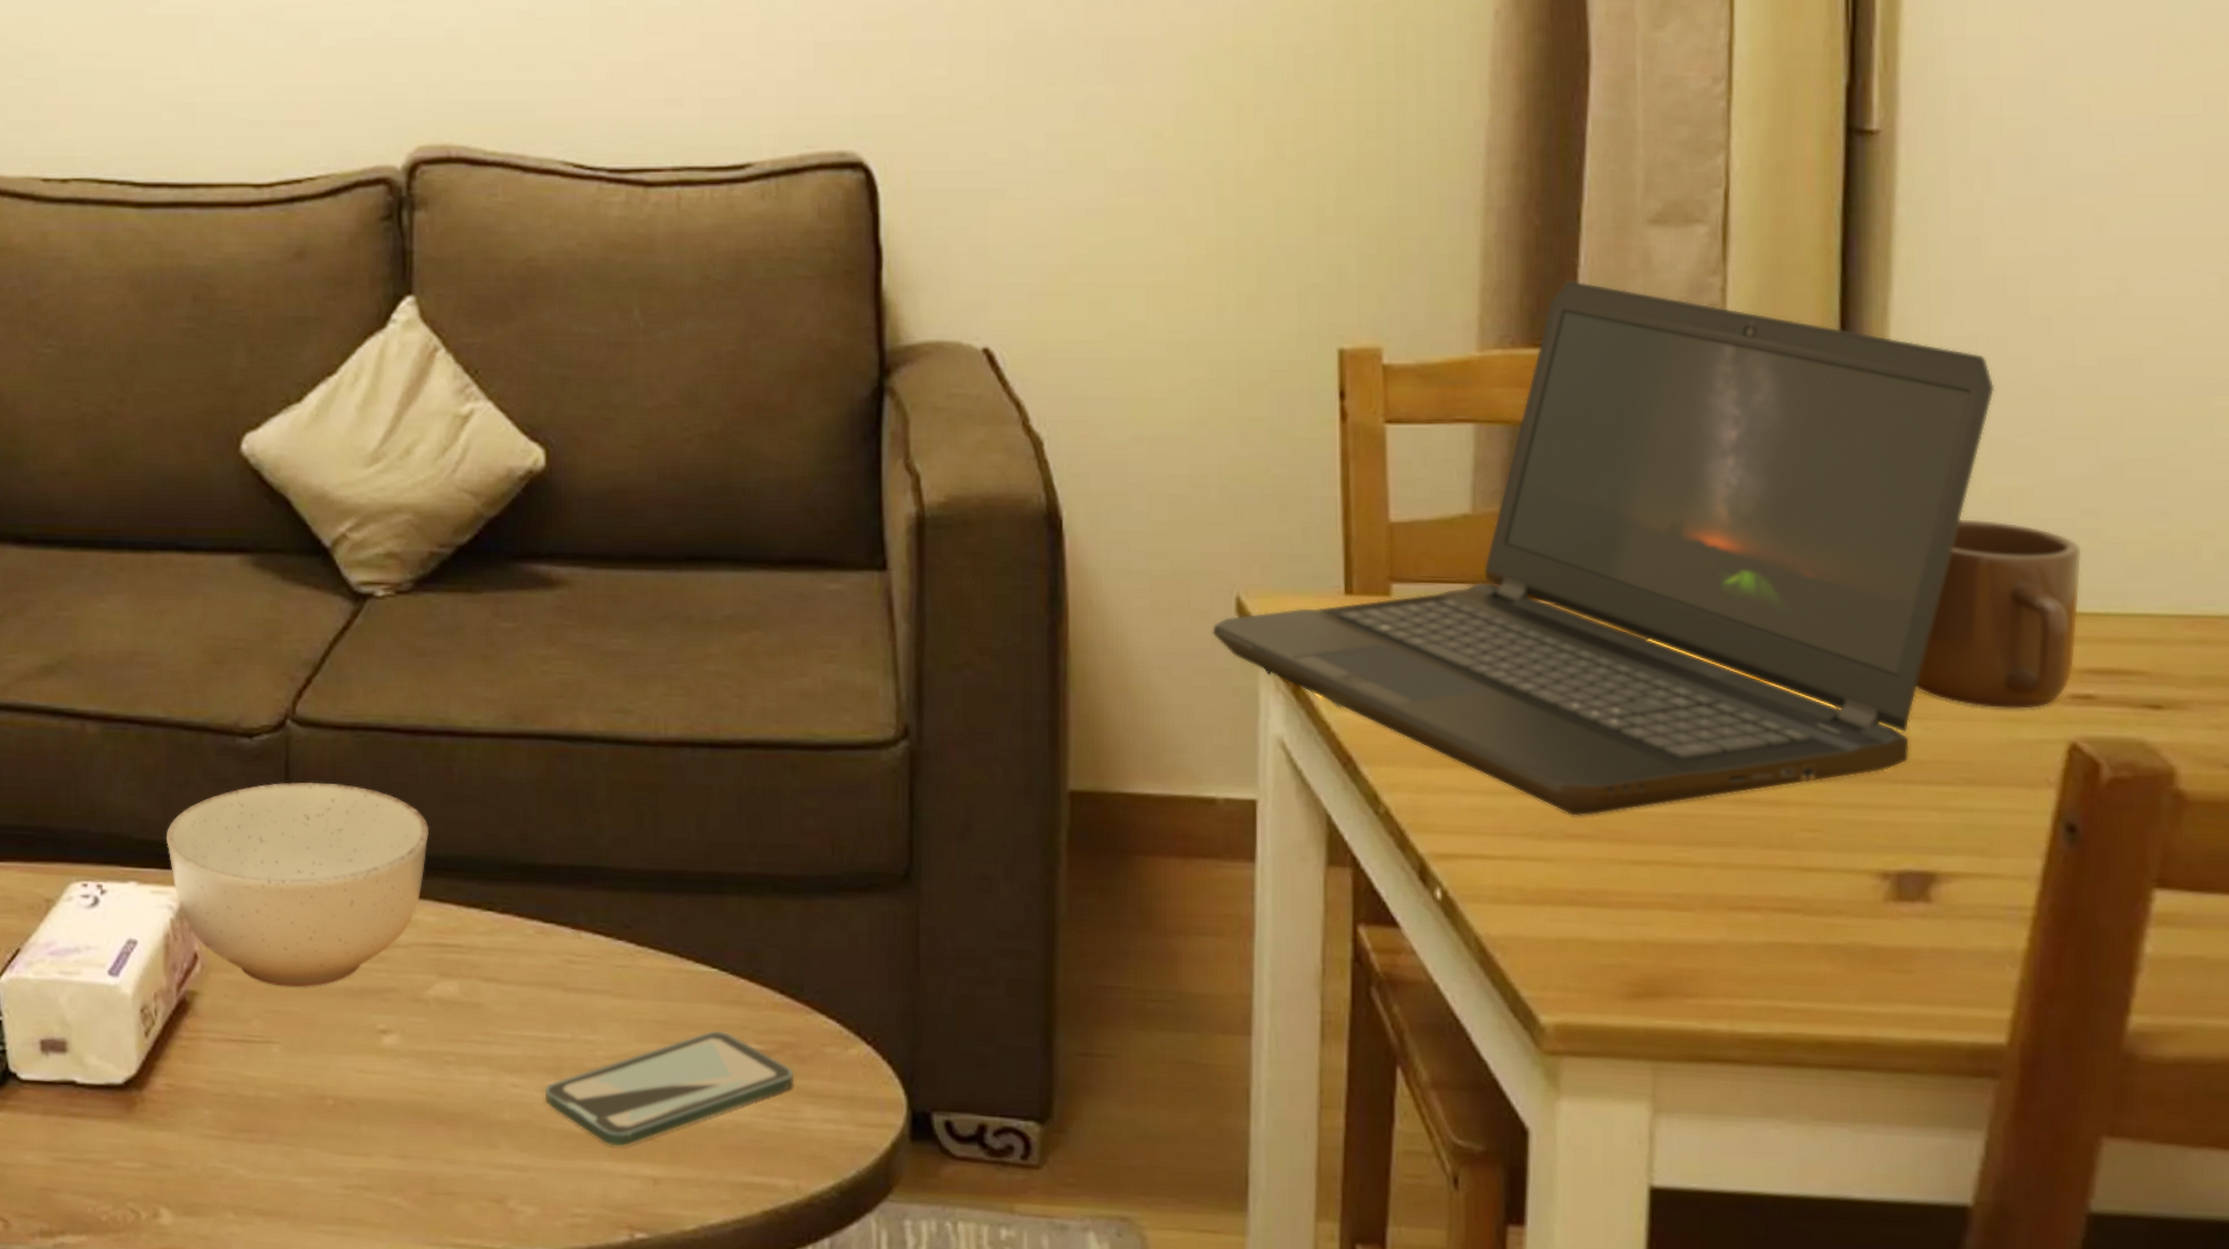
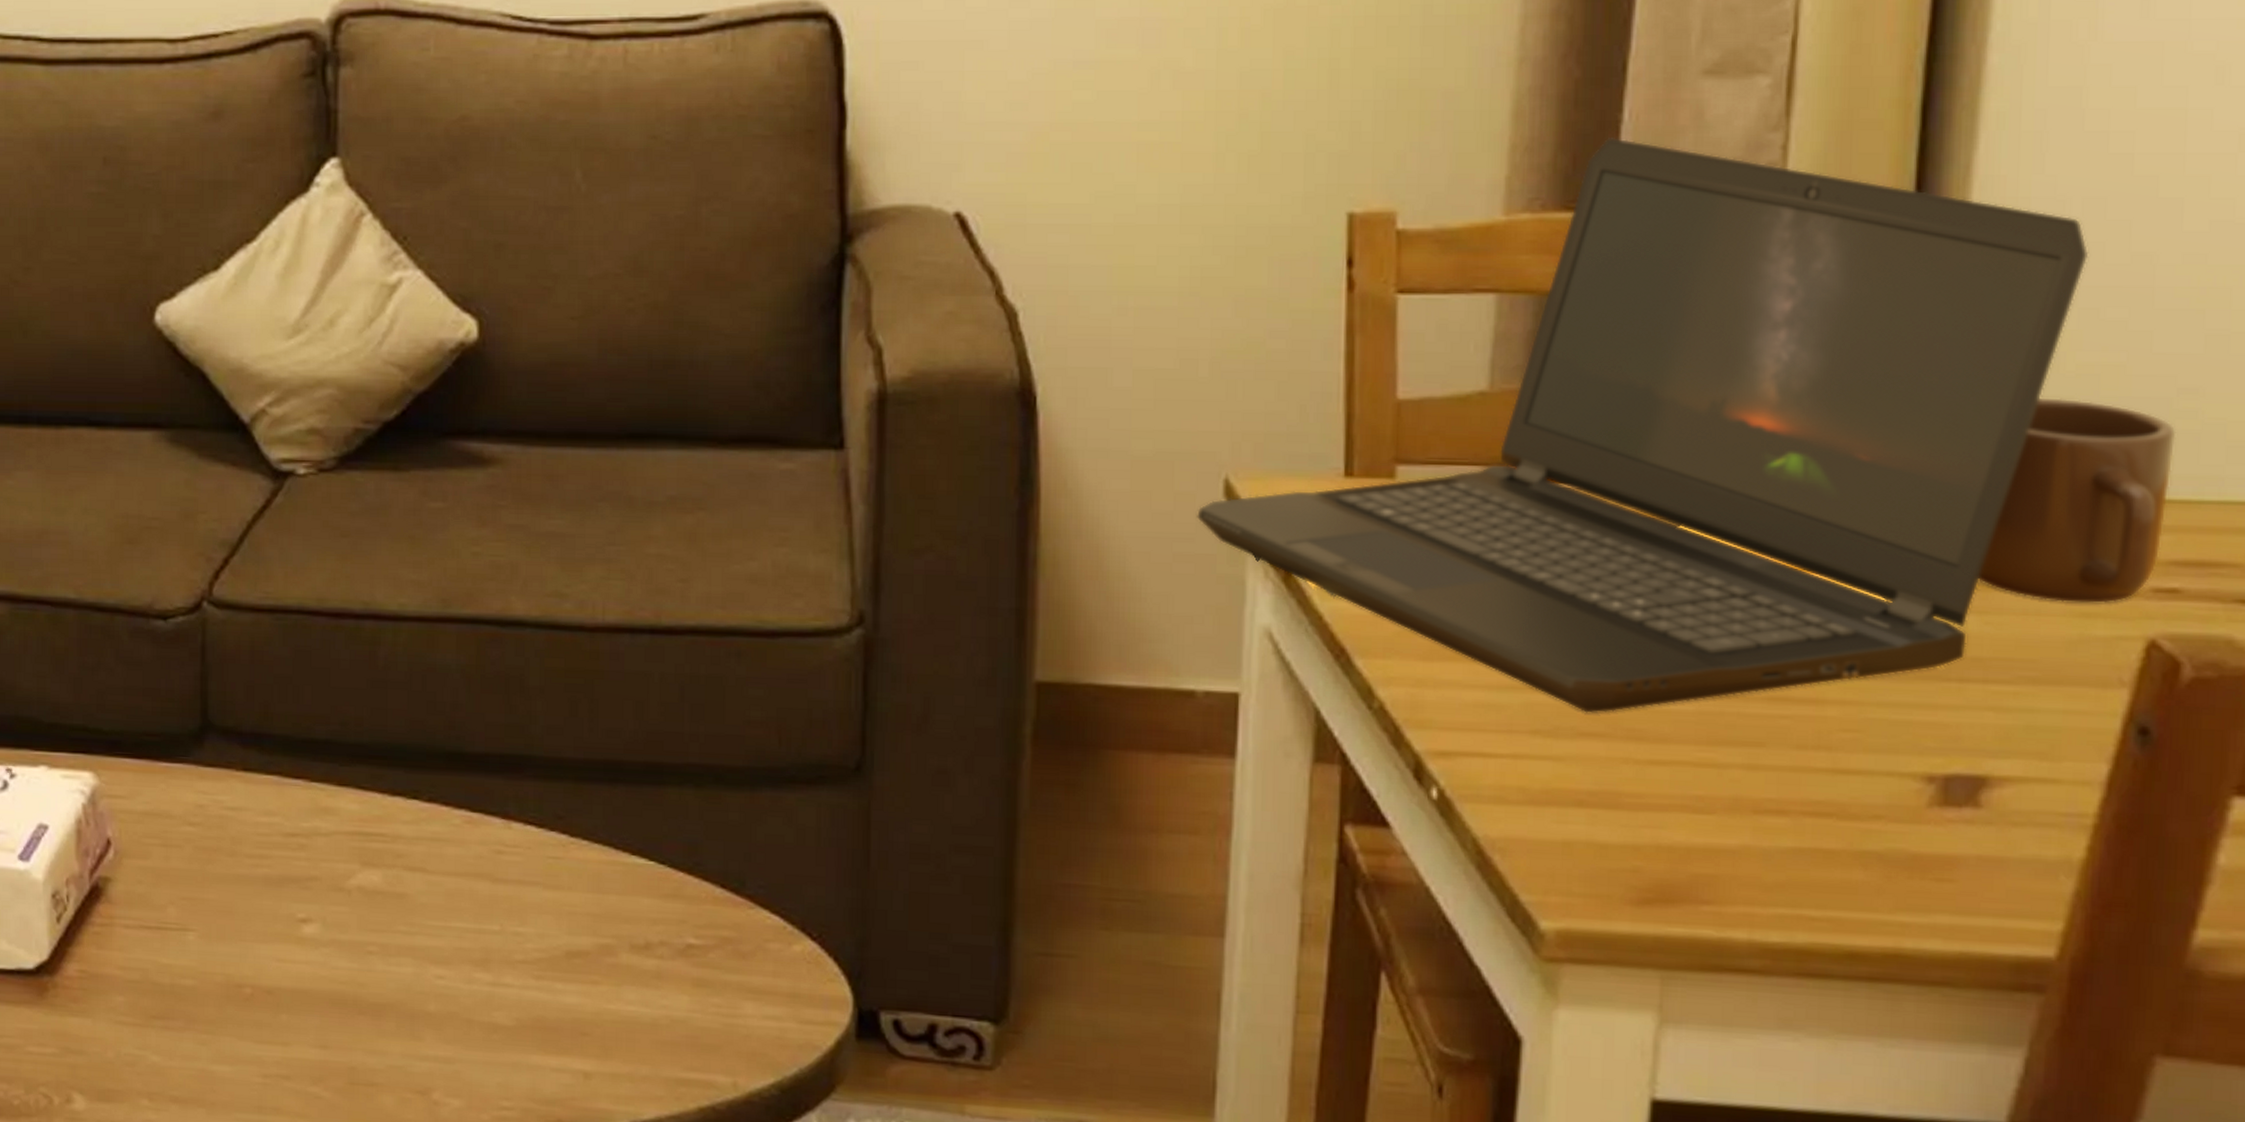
bowl: present [165,782,430,988] -> none [77,666,353,875]
smartphone: present [544,1030,795,1147] -> none [471,924,735,1041]

